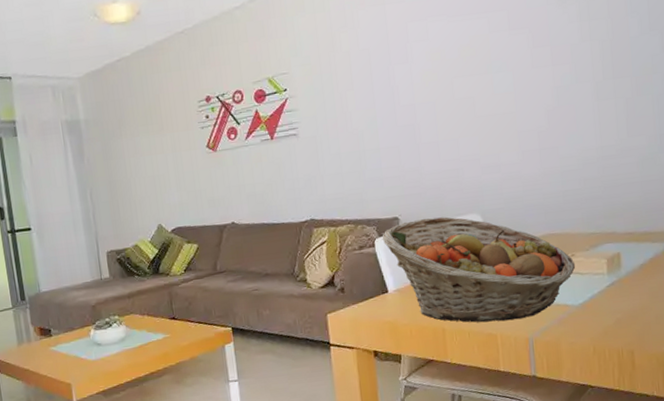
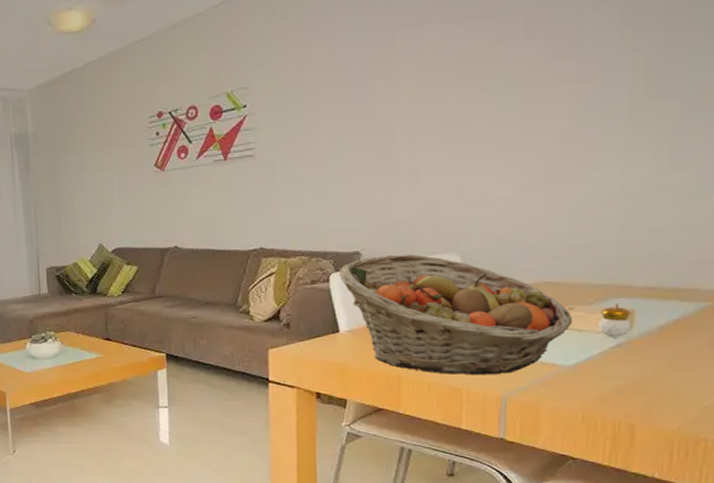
candle: none [595,247,620,278] -> present [599,303,632,338]

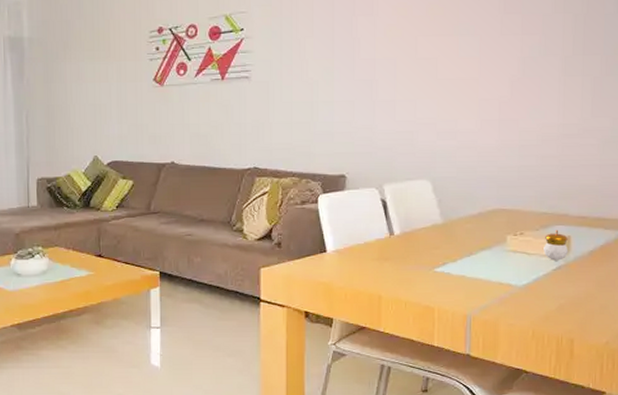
fruit basket: present [338,254,573,375] -> none [326,179,523,295]

